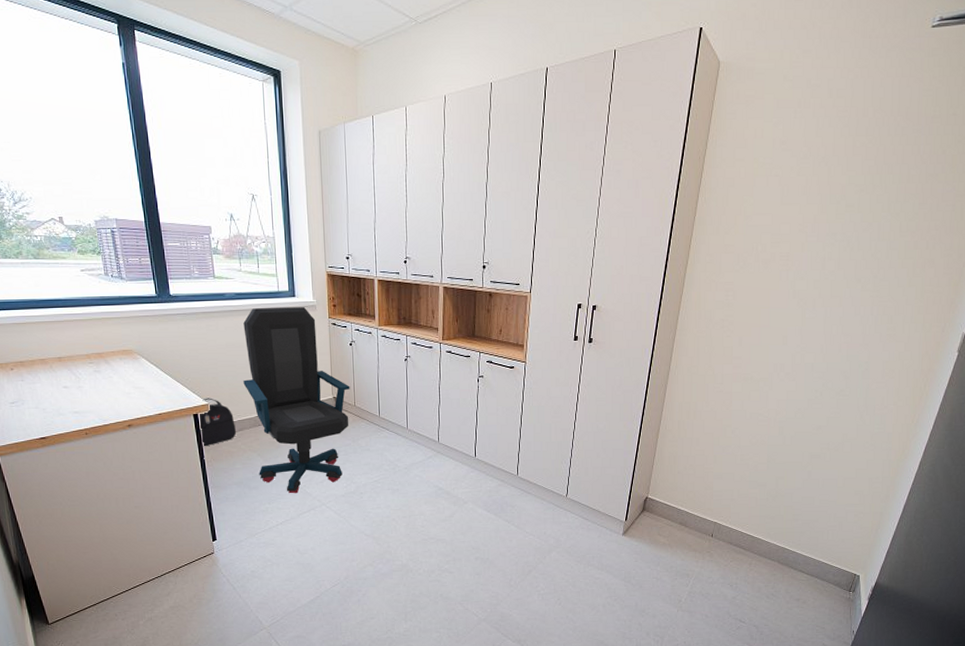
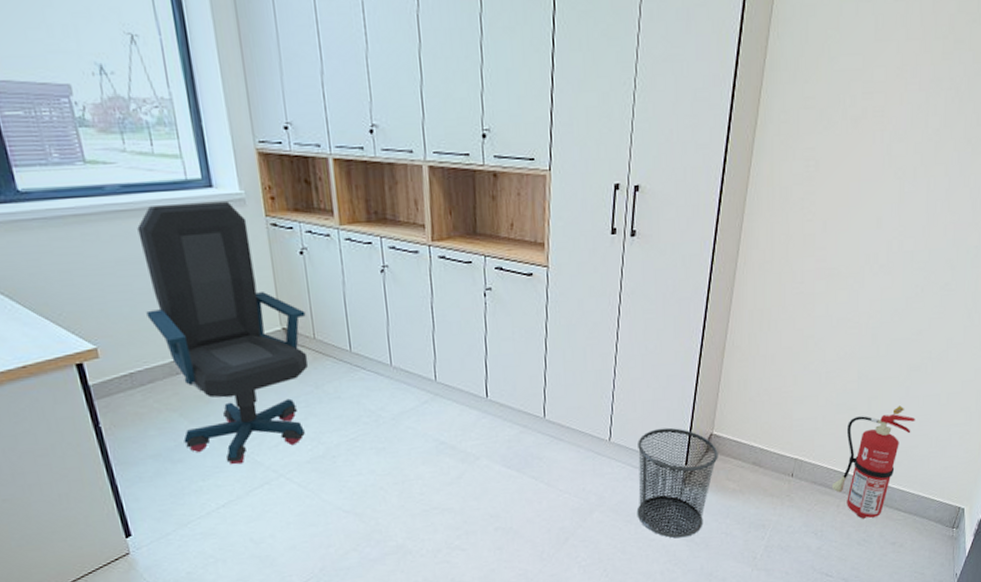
backpack: present [200,398,237,447] -> none [86,339,145,409]
waste bin: none [585,490,652,579] -> present [636,427,718,538]
fire extinguisher: none [745,486,816,576] -> present [831,405,915,519]

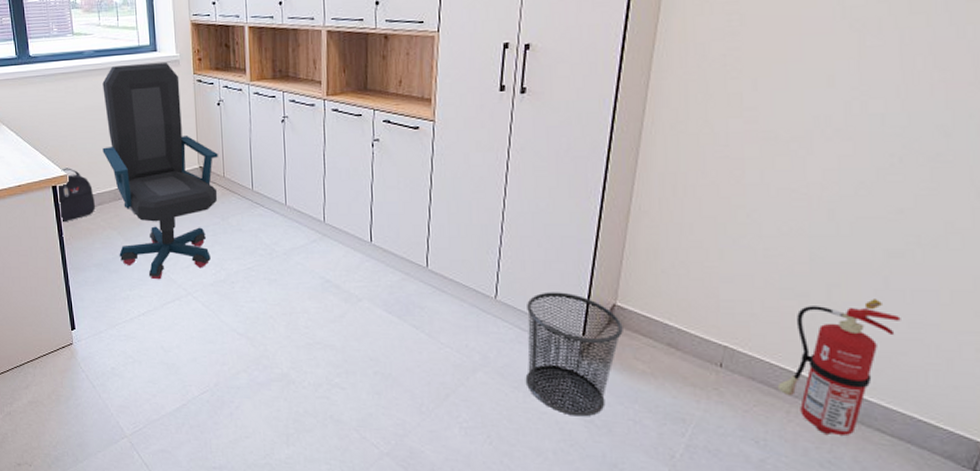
backpack: none [86,339,145,409] -> present [58,168,96,223]

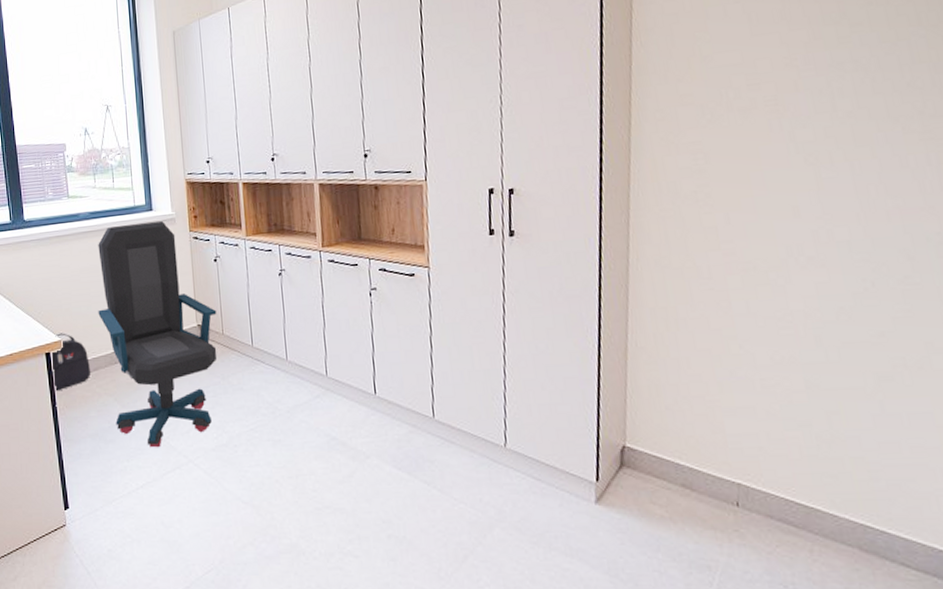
waste bin: present [525,292,623,417] -> none [537,436,637,571]
fire extinguisher: present [777,299,901,435] -> none [796,424,903,572]

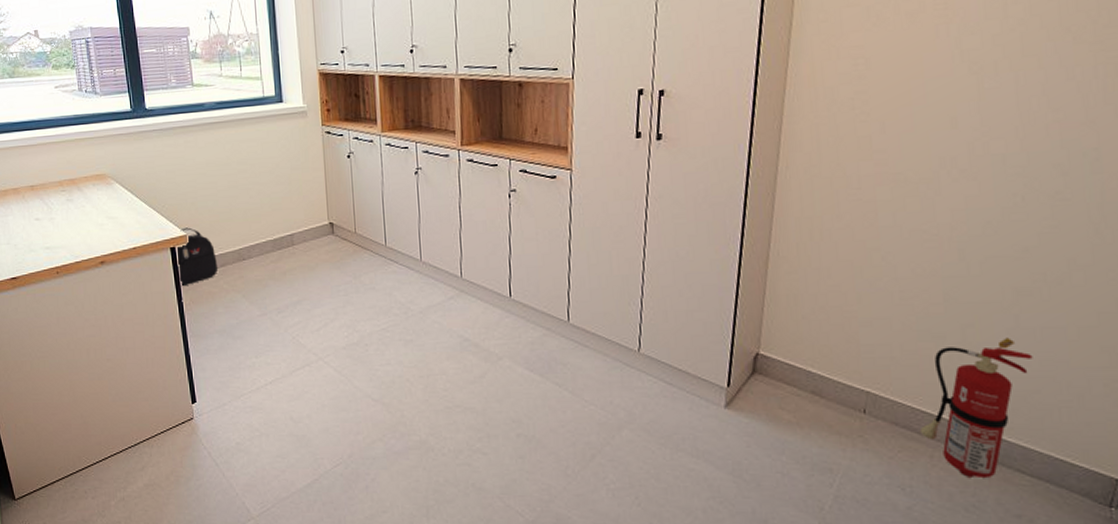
chair: present [98,221,218,448] -> none [225,114,349,345]
fire extinguisher: none [796,424,903,572] -> present [919,337,1033,477]

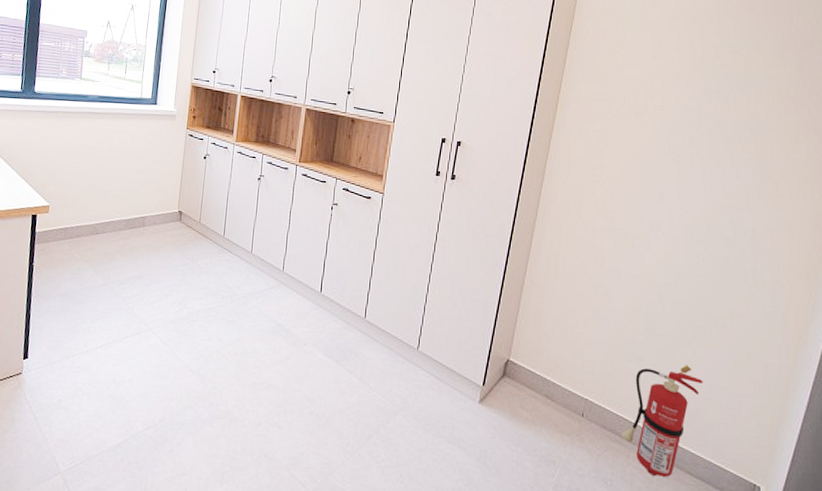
backpack: present [177,227,218,287] -> none [35,199,73,251]

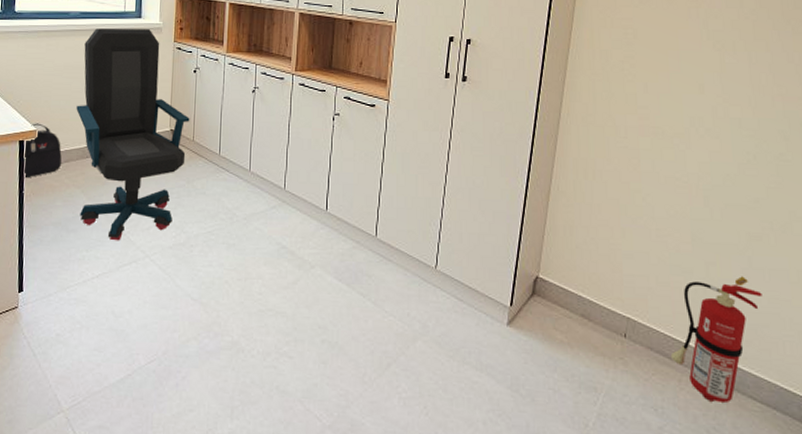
backpack: none [35,199,73,251] -> present [24,123,62,179]
chair: none [87,112,198,314] -> present [76,28,190,241]

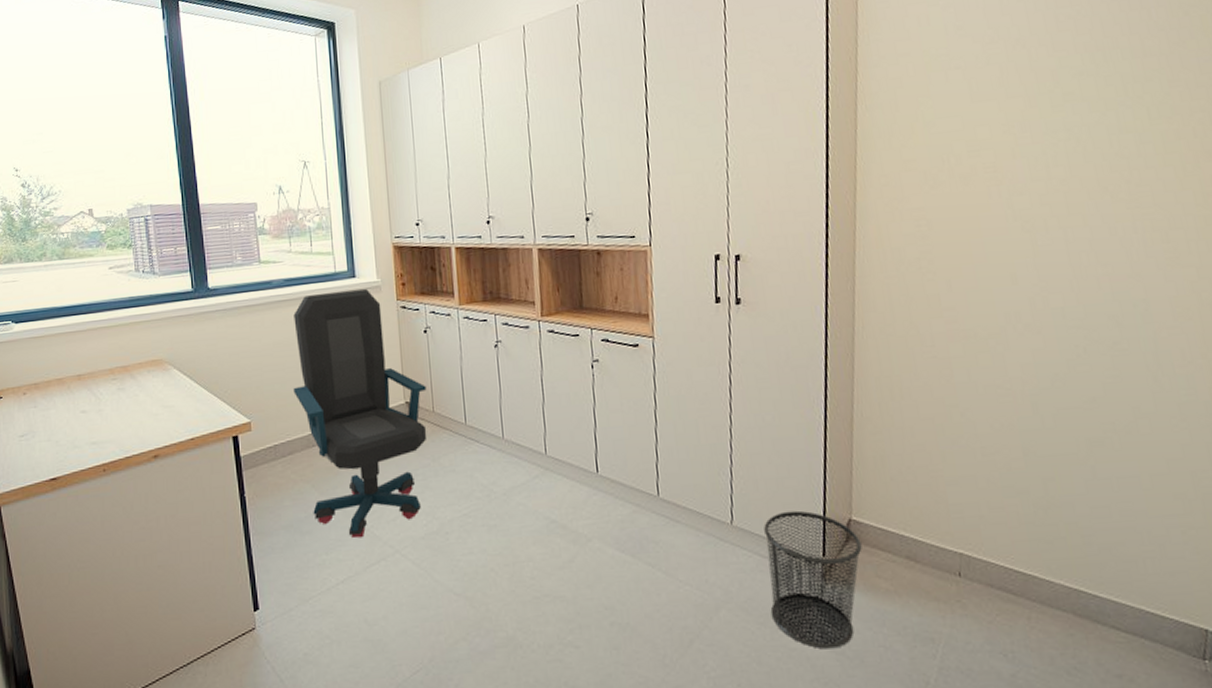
backpack: present [24,123,62,179] -> none [240,413,285,479]
waste bin: none [460,263,545,386] -> present [764,510,863,649]
fire extinguisher: present [670,276,762,402] -> none [1014,489,1113,638]

